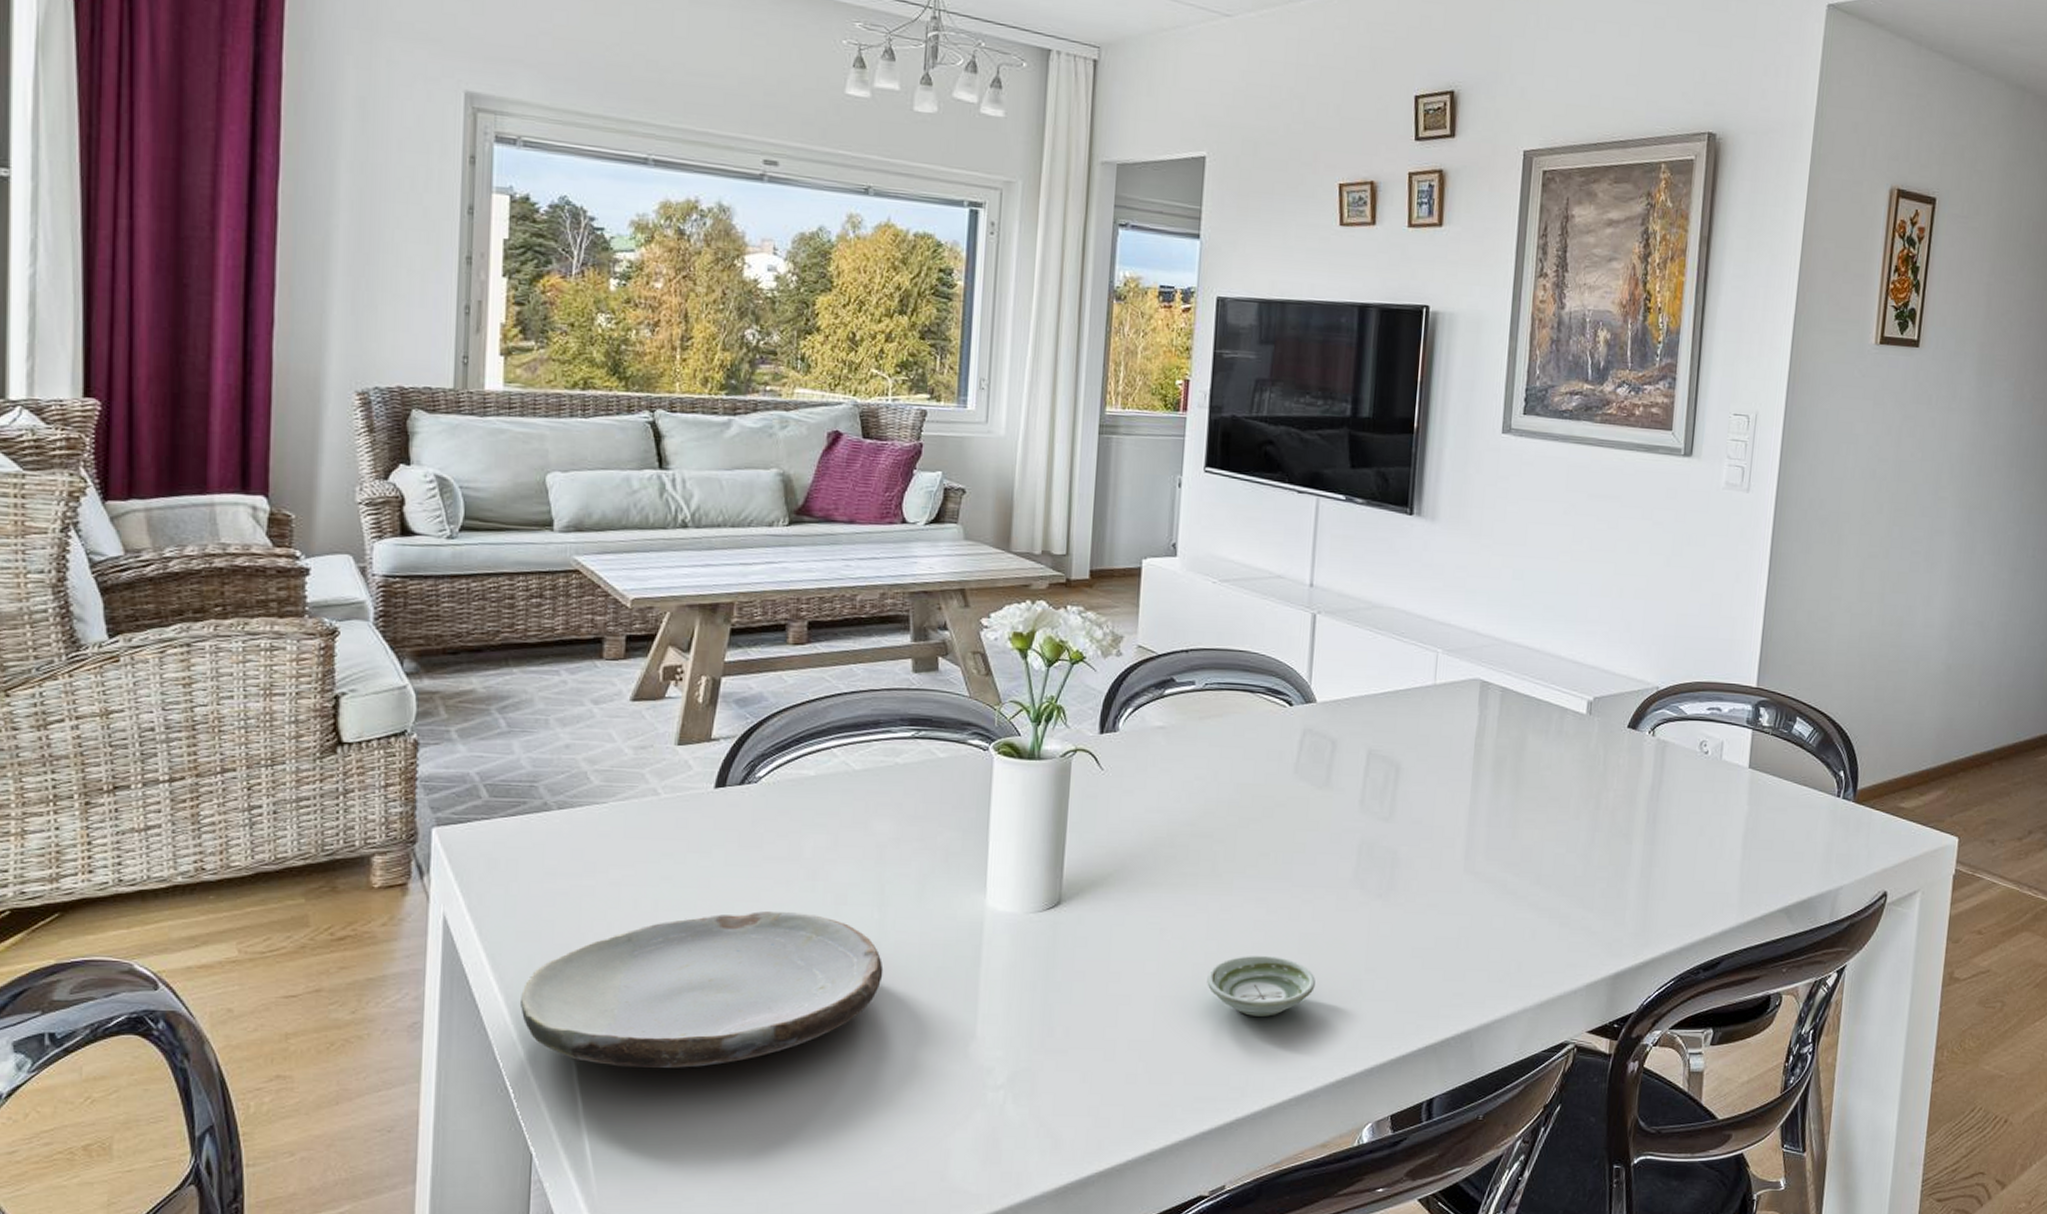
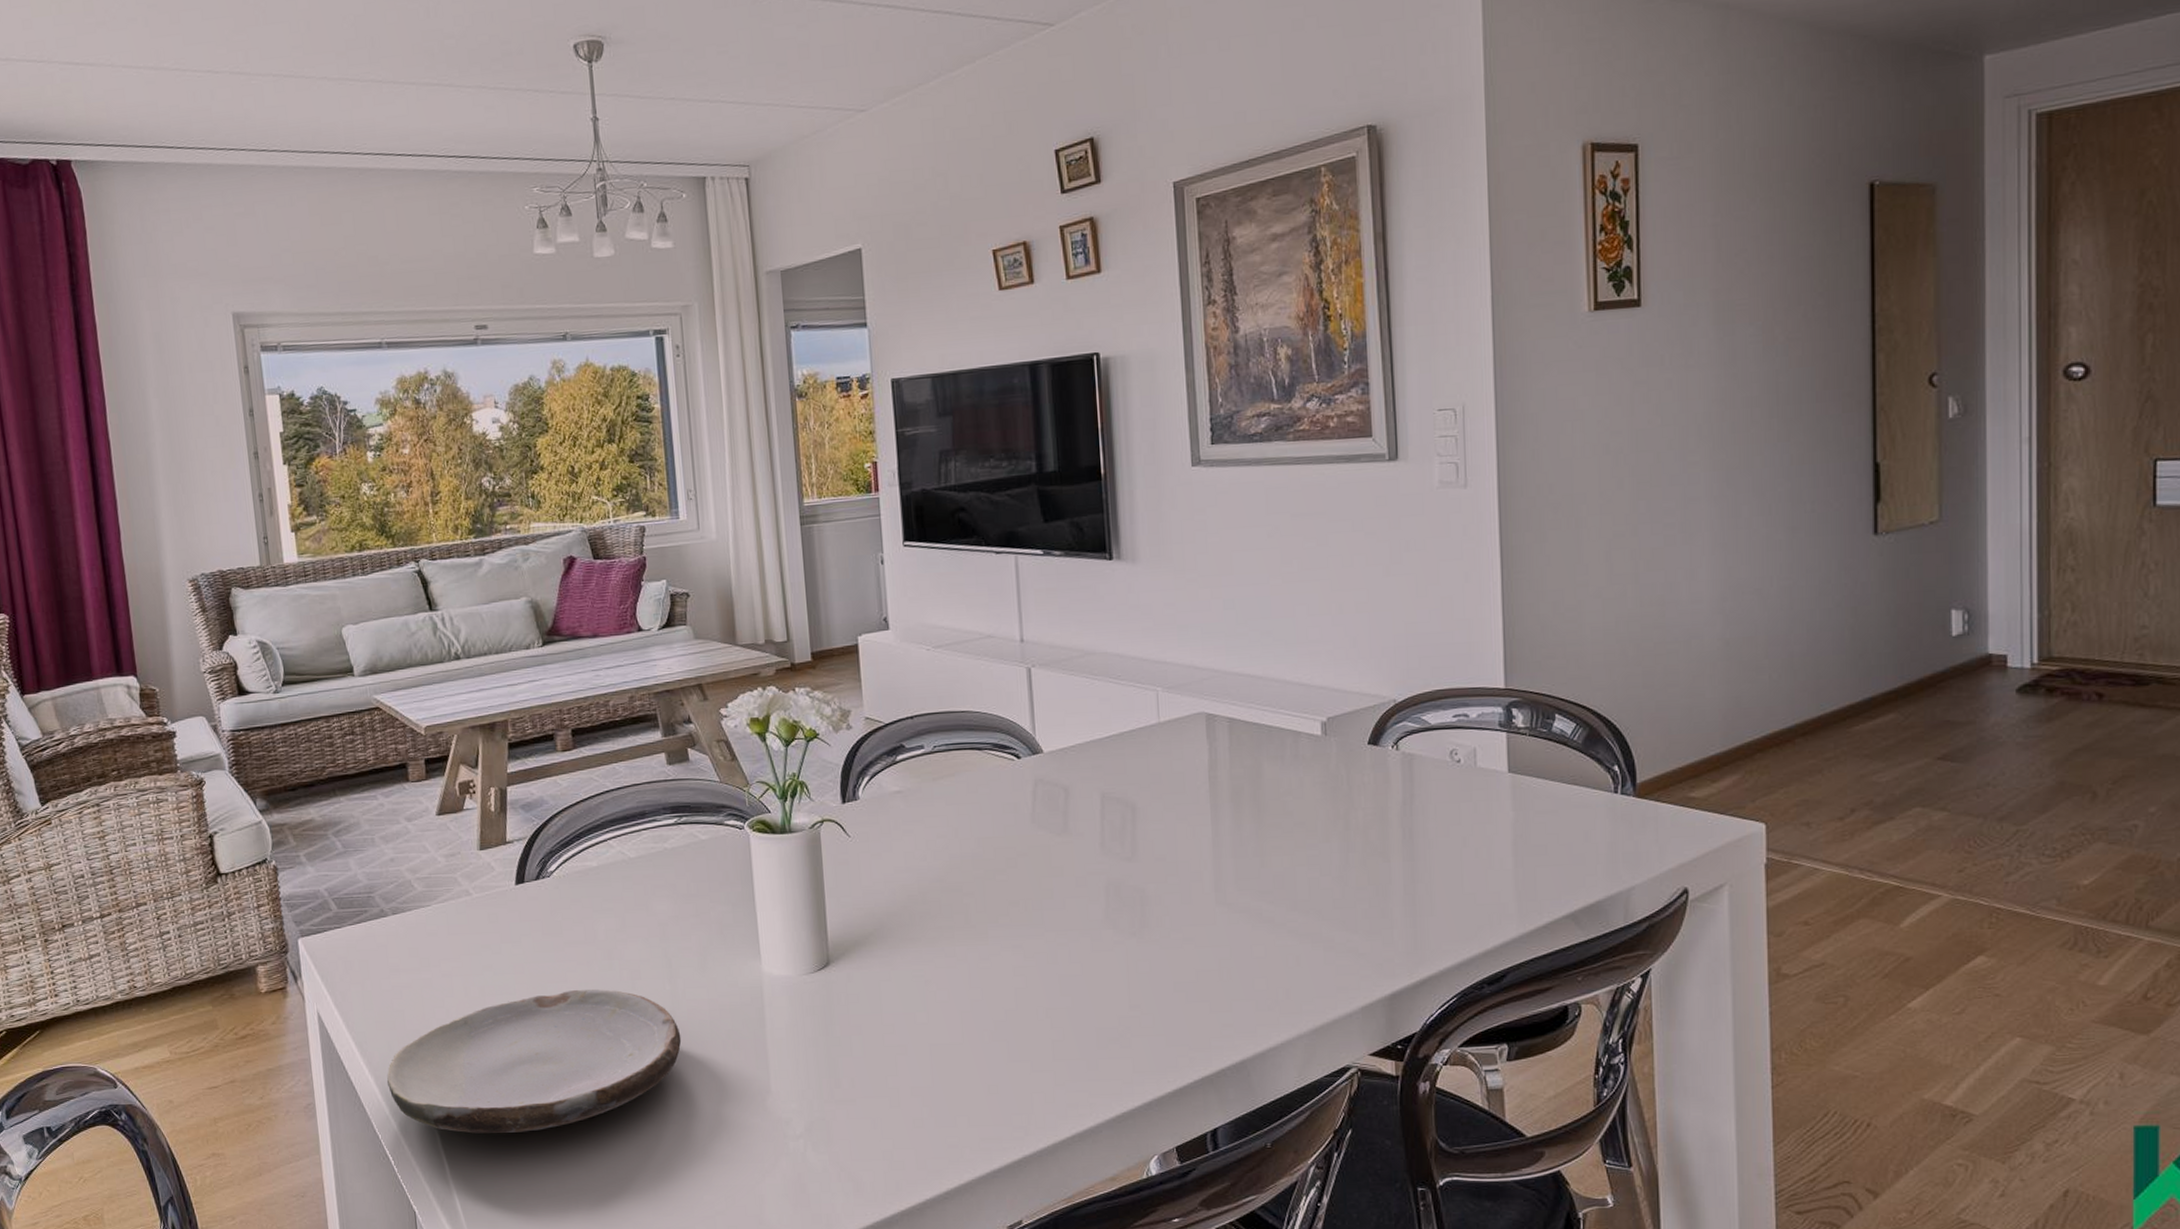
saucer: present [1207,955,1316,1016] -> none [976,999,1082,1058]

